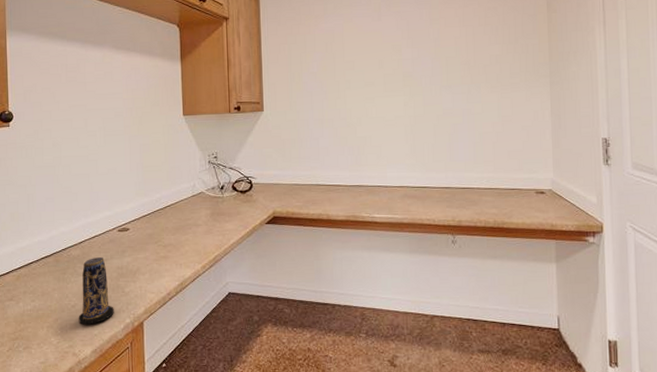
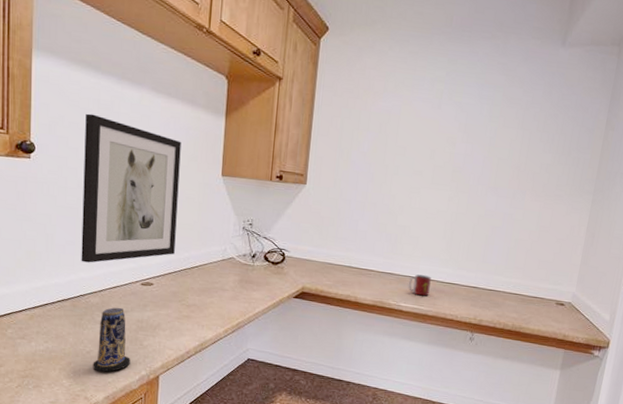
wall art: none [56,78,147,217] -> present [81,113,181,263]
mug: none [378,183,401,204] -> present [408,274,431,296]

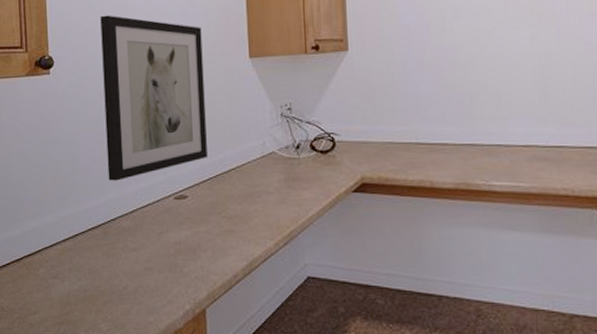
candle: present [92,307,131,372] -> none [130,230,172,310]
mug: present [408,274,431,296] -> none [497,141,528,169]

